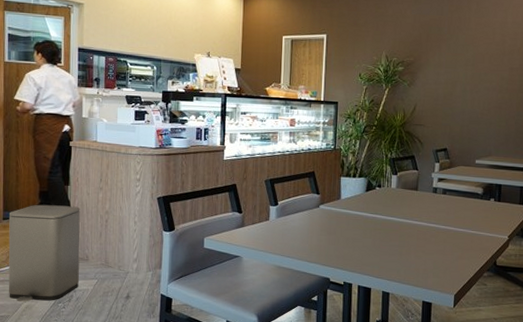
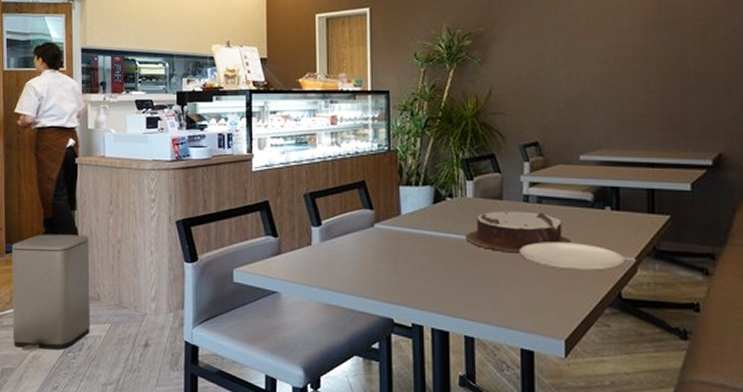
chocolate cake: none [388,199,465,231] -> present [466,211,572,253]
plate: none [427,223,501,245] -> present [520,242,625,271]

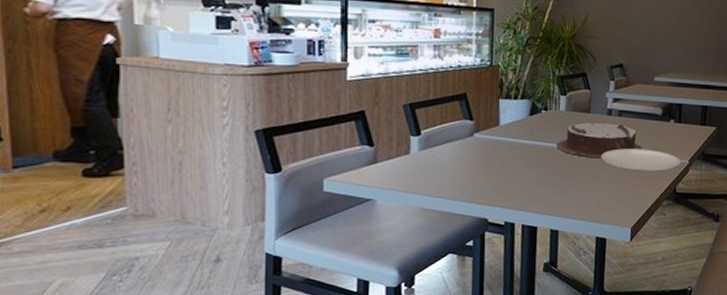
pedal bin: present [11,234,90,352] -> none [21,145,142,280]

